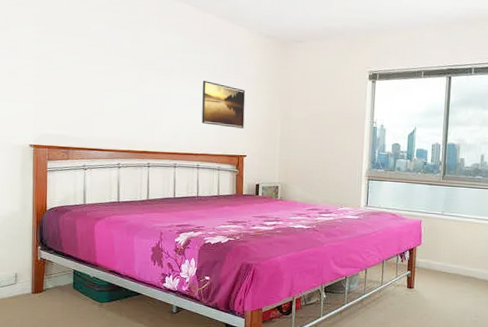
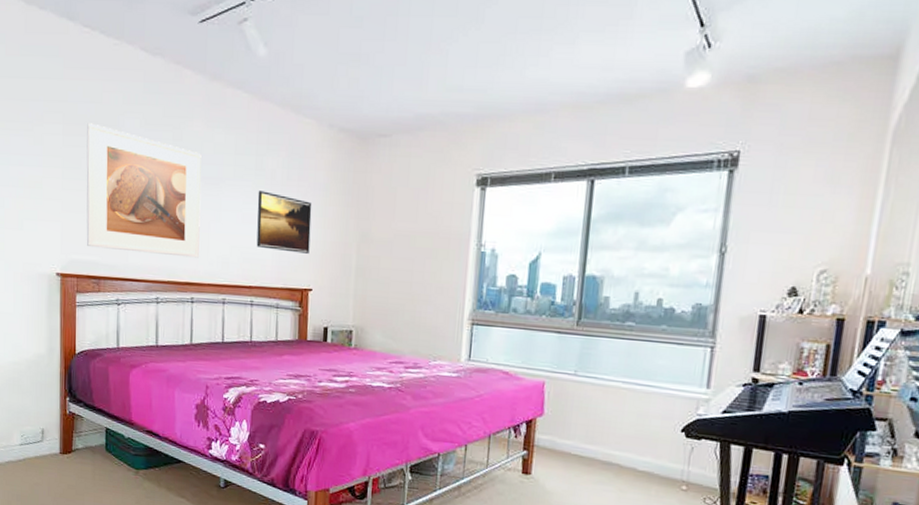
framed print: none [56,25,156,132] -> present [86,123,202,258]

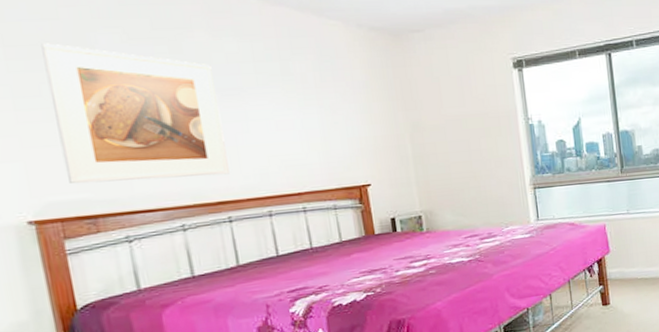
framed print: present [256,191,312,254] -> none [289,95,361,153]

